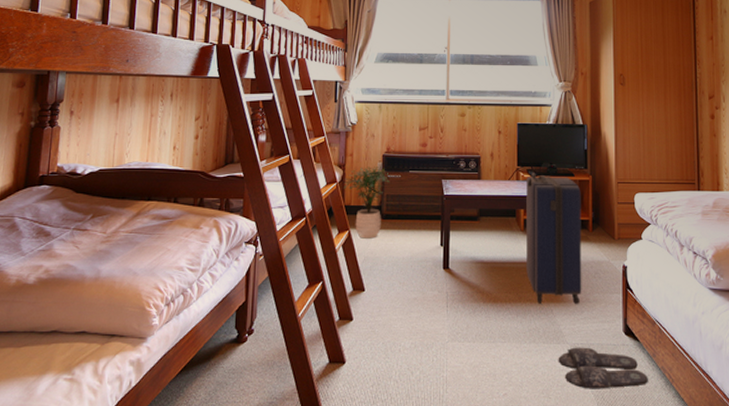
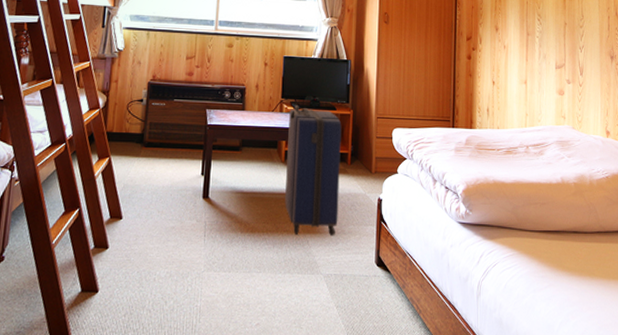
potted plant: present [344,167,392,239] -> none [106,94,156,166]
slippers: present [558,347,648,389] -> none [311,278,397,320]

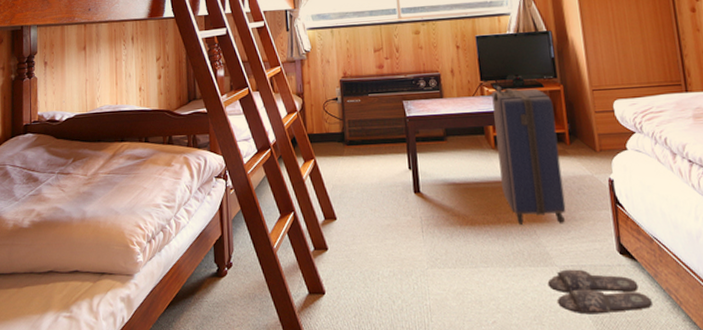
slippers: none [311,278,397,320] -> present [547,269,652,315]

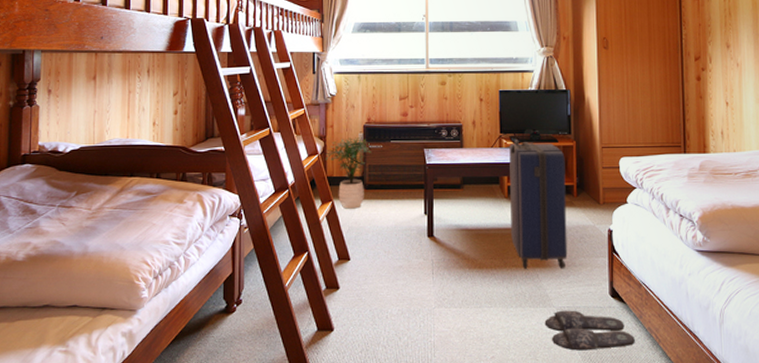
potted plant: none [304,92,352,166] -> present [325,137,374,209]

